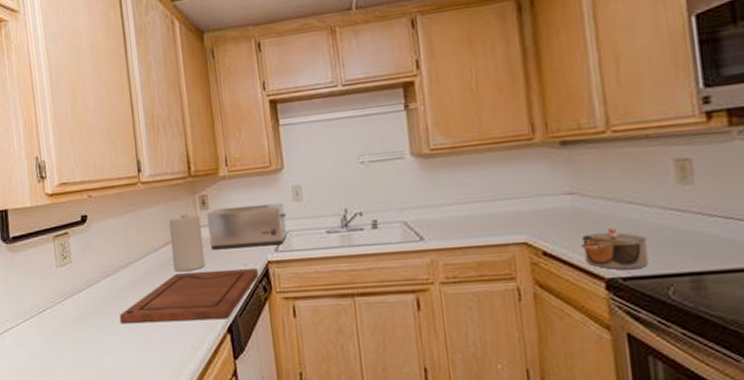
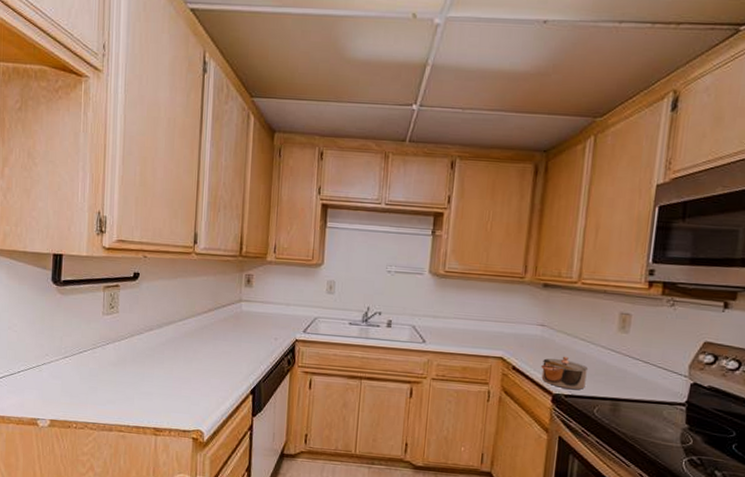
cutting board: present [119,267,259,323] -> none [155,337,287,381]
paper towel holder: present [168,213,205,272] -> none [212,287,243,338]
toaster: present [206,202,288,250] -> none [248,288,319,328]

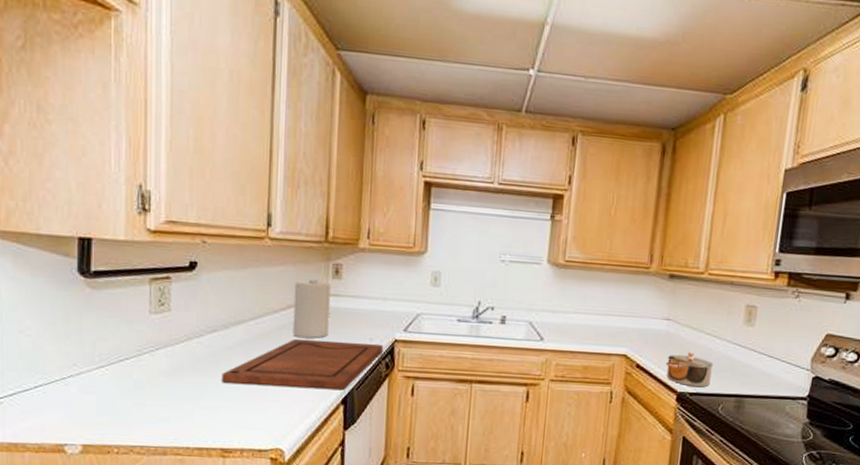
cutting board: none [155,337,287,381] -> present [221,338,384,389]
paper towel holder: none [212,287,243,338] -> present [292,279,331,339]

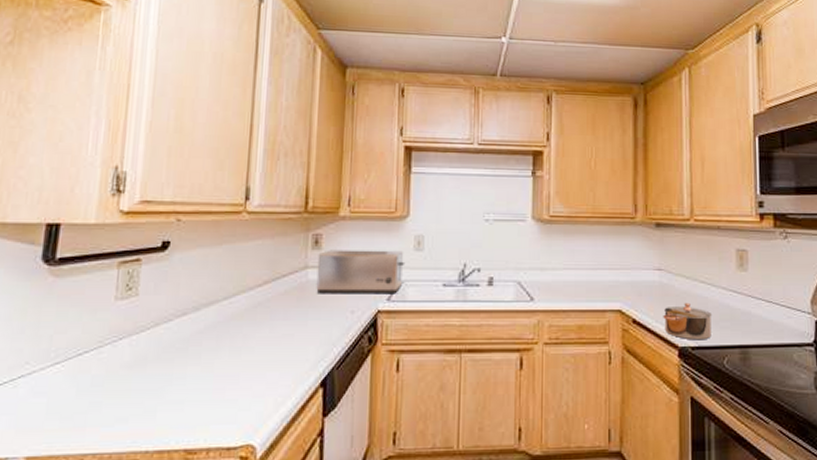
cutting board: present [221,338,384,389] -> none [189,316,366,371]
paper towel holder: present [292,279,331,339] -> none [268,251,310,316]
toaster: none [337,280,422,326] -> present [316,250,405,294]

